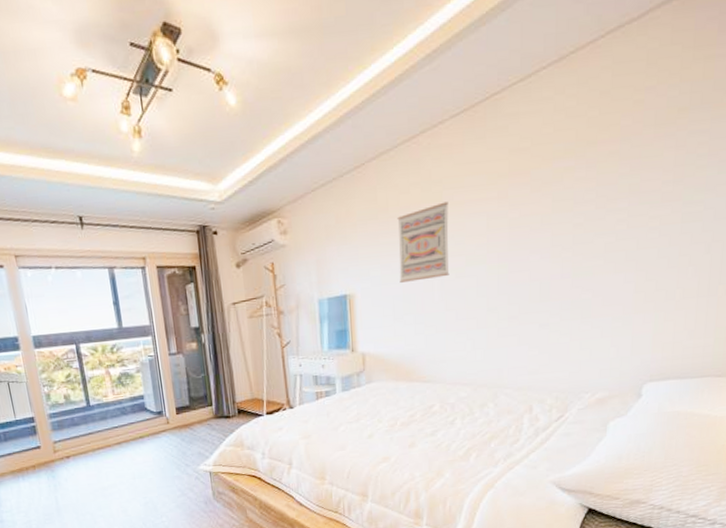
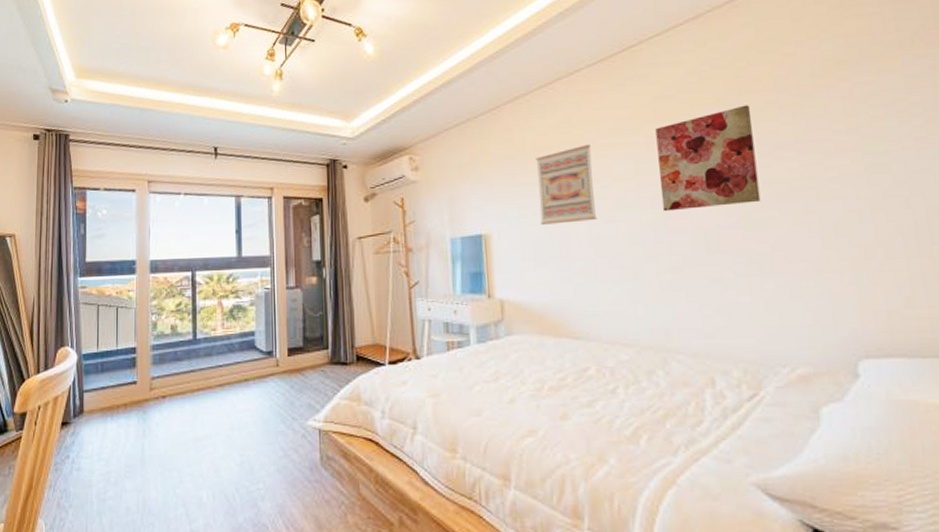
wall art: none [507,156,596,265] -> present [655,105,761,212]

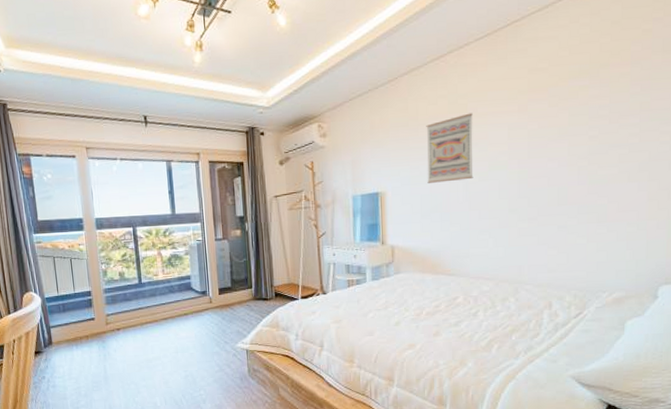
wall art: present [655,105,761,212] -> none [527,77,608,171]

